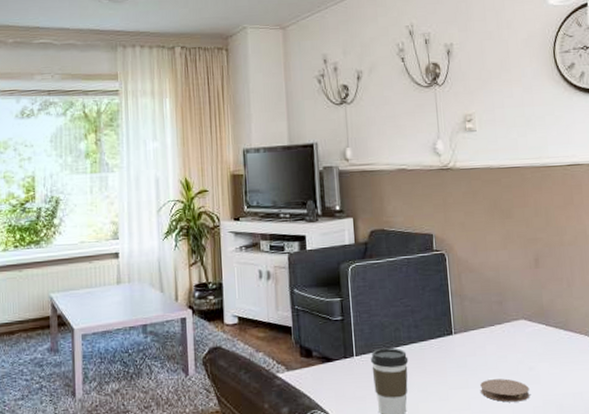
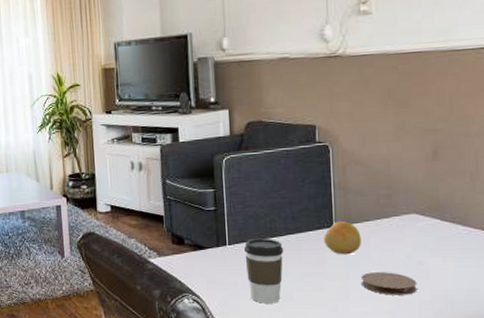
fruit: none [444,328,479,363] -> present [324,221,361,255]

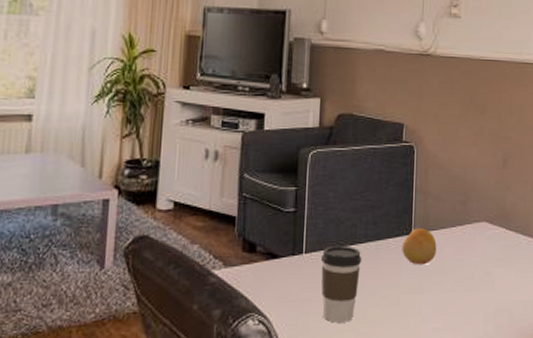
coaster: present [361,272,417,295] -> none [434,283,483,309]

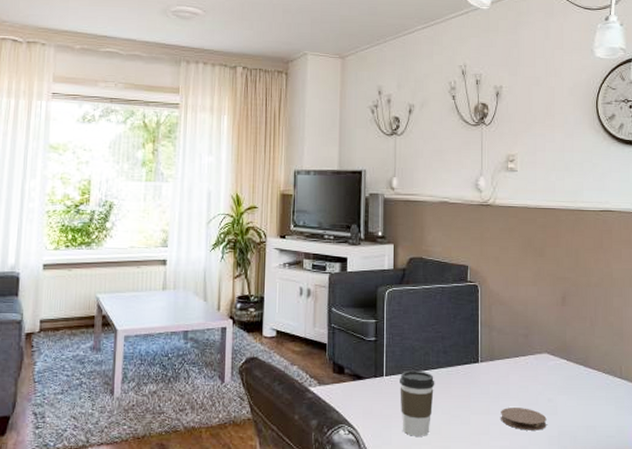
fruit: present [402,228,437,265] -> none [470,357,502,390]
coaster: none [434,283,483,309] -> present [501,408,547,430]

